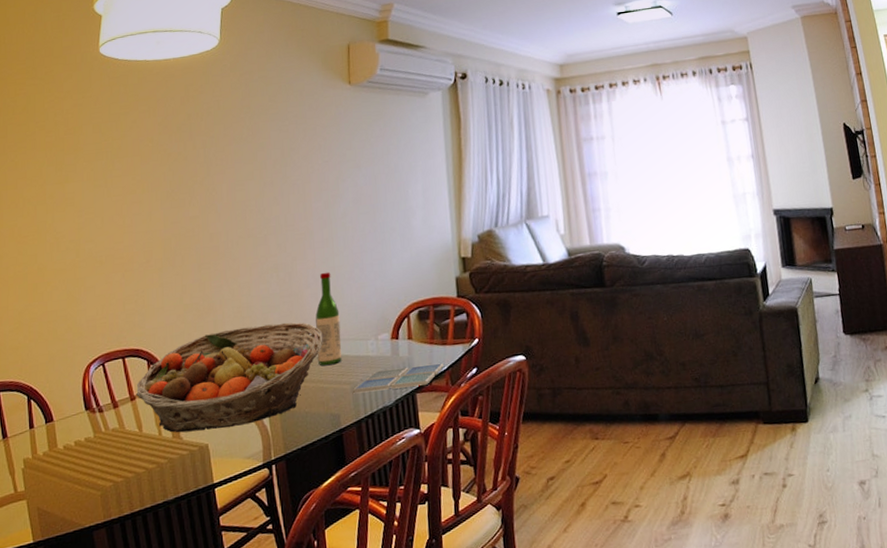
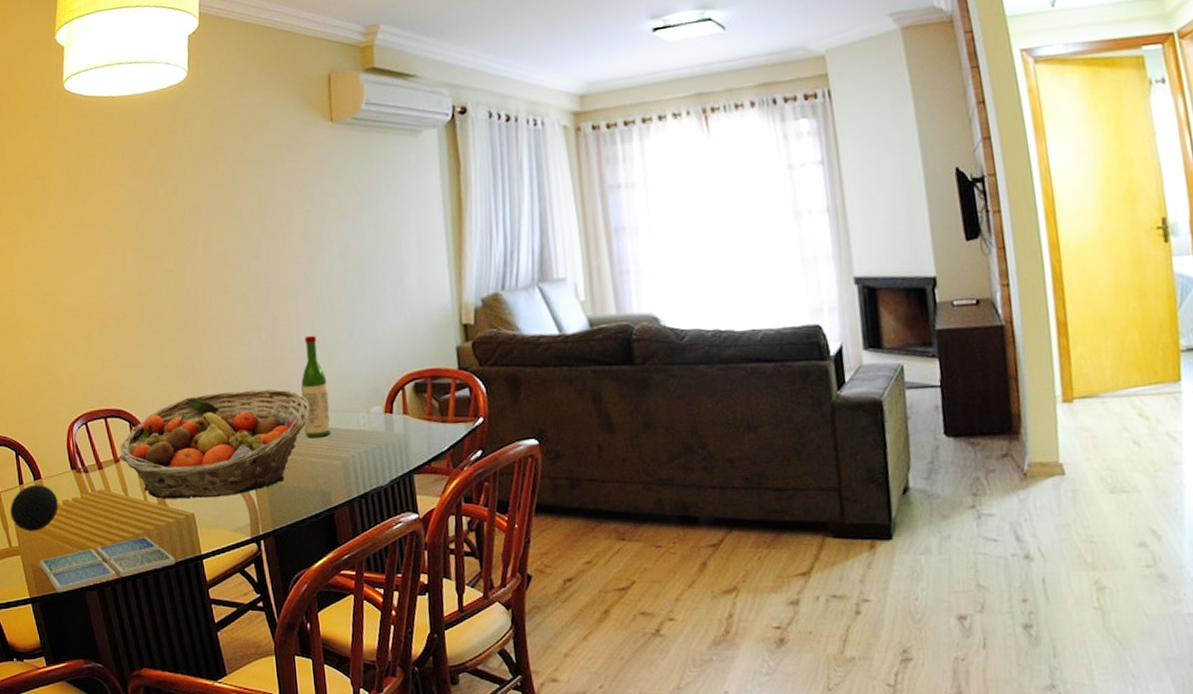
decorative ball: none [18,427,69,475] -> present [10,484,58,531]
drink coaster: none [46,470,187,535] -> present [40,537,175,593]
drink coaster: present [353,364,444,394] -> none [344,443,444,471]

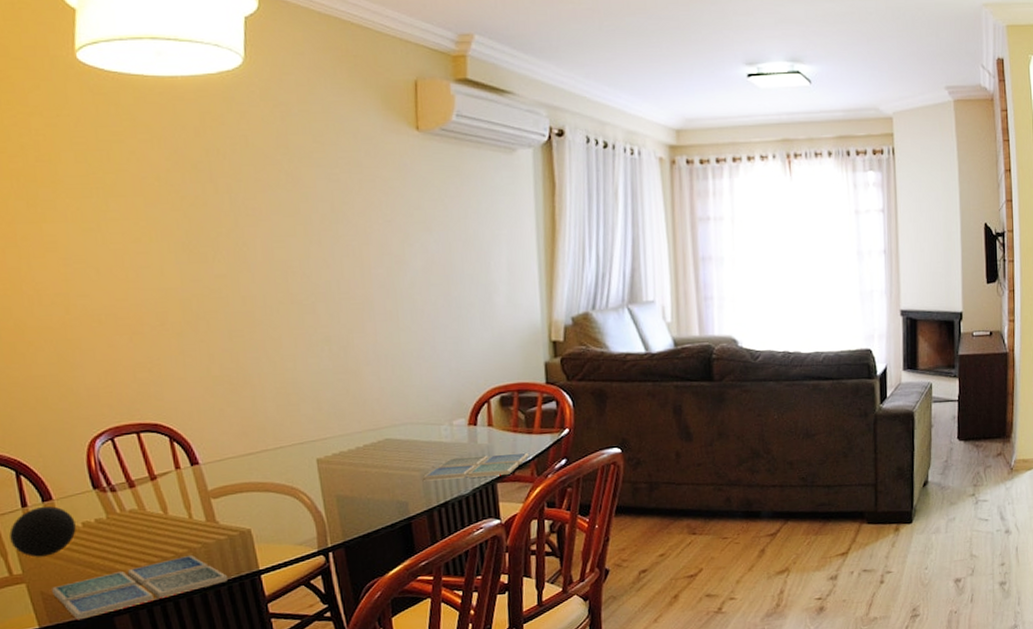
fruit basket: present [119,388,310,500] -> none [156,401,387,517]
wine bottle: present [301,335,331,438] -> none [377,348,410,451]
drink coaster: none [344,443,444,471] -> present [423,453,529,481]

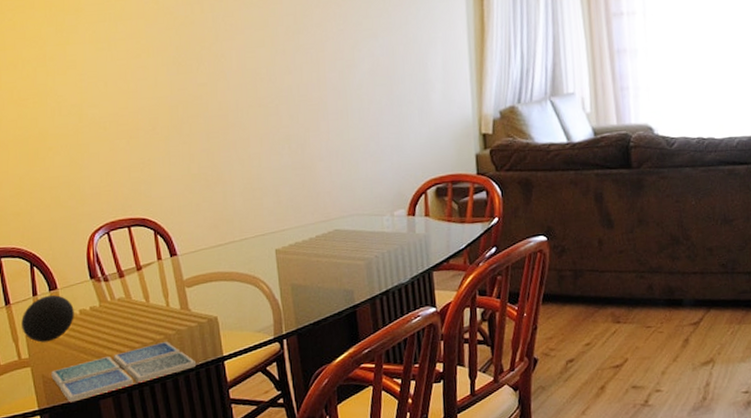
drink coaster: present [423,453,529,481] -> none [367,242,462,270]

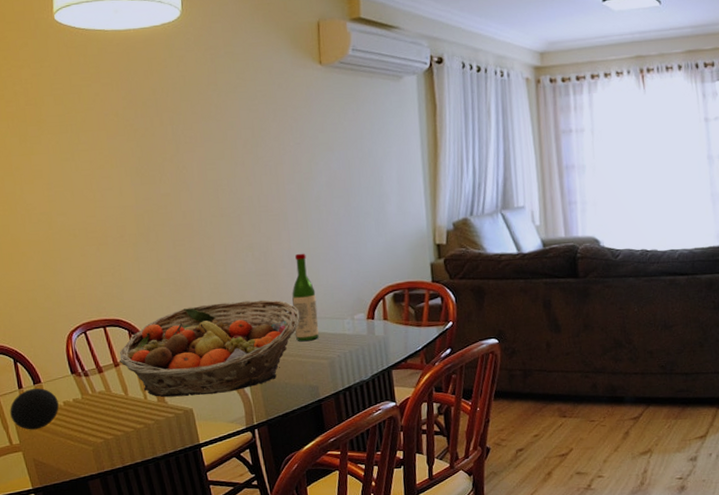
drink coaster: present [51,342,196,403] -> none [41,430,175,483]
fruit basket: none [142,195,337,305] -> present [119,299,300,398]
wine bottle: none [329,144,357,241] -> present [292,253,319,342]

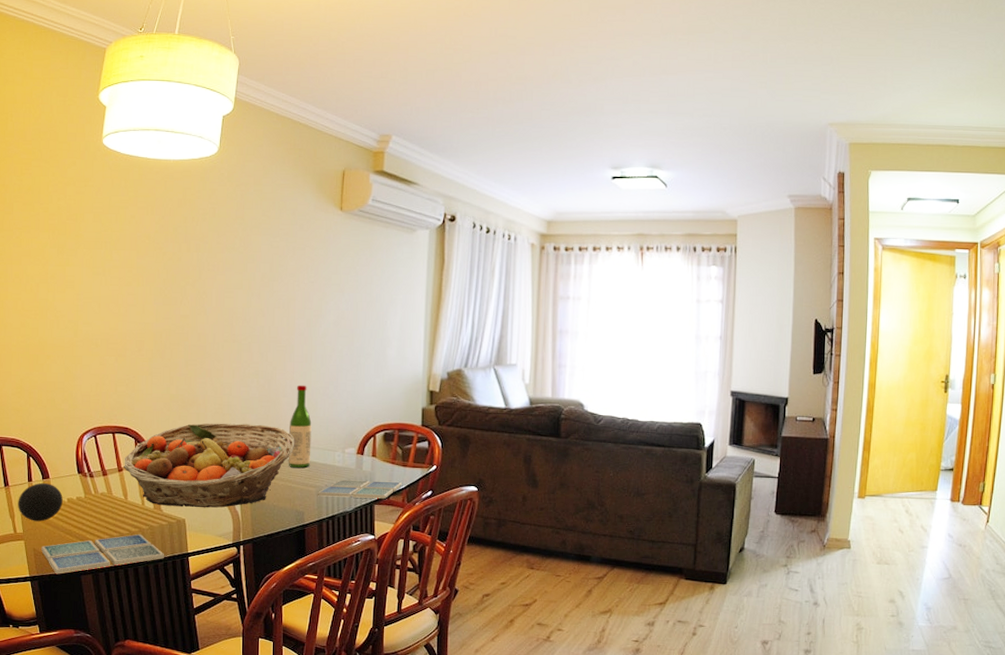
drink coaster: none [41,430,175,483] -> present [41,534,164,574]
drink coaster: none [331,344,419,368] -> present [318,480,402,499]

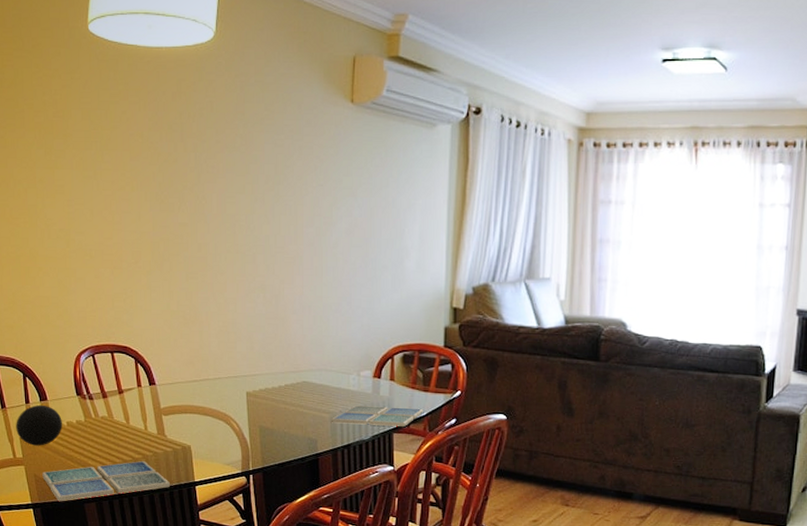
fruit basket: present [123,423,295,508] -> none [123,342,306,434]
wine bottle: present [288,385,312,468] -> none [299,300,324,392]

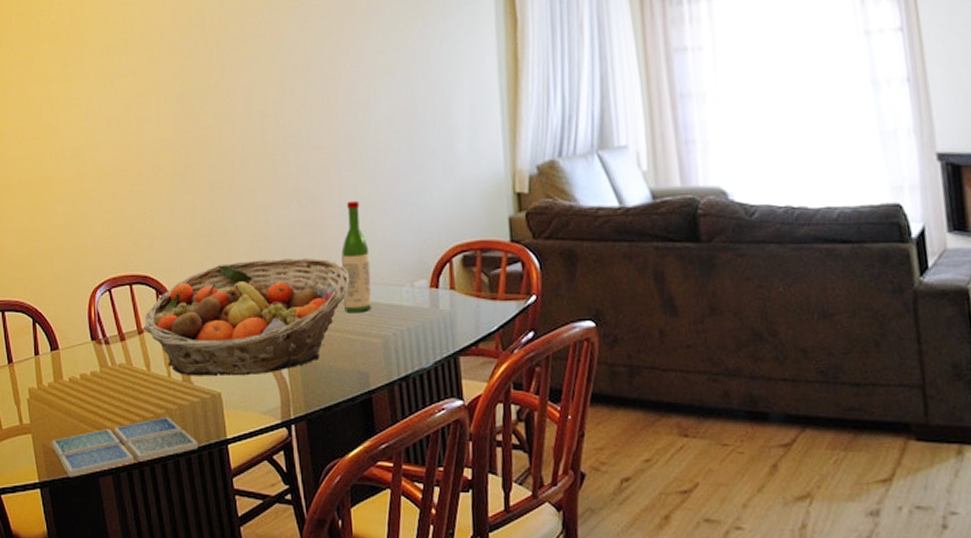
decorative ball: present [16,404,62,446] -> none [23,355,75,407]
fruit basket: none [123,342,306,434] -> present [143,257,350,376]
wine bottle: none [299,300,324,392] -> present [341,200,372,313]
drink coaster: present [332,405,423,427] -> none [384,322,493,350]

